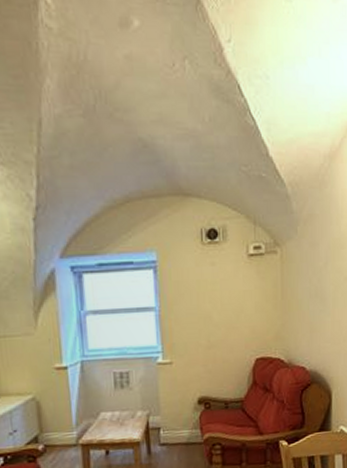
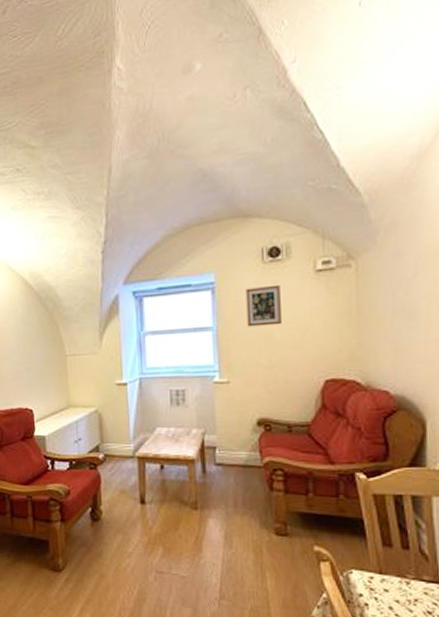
picture frame: none [186,266,219,308] -> present [246,284,282,327]

